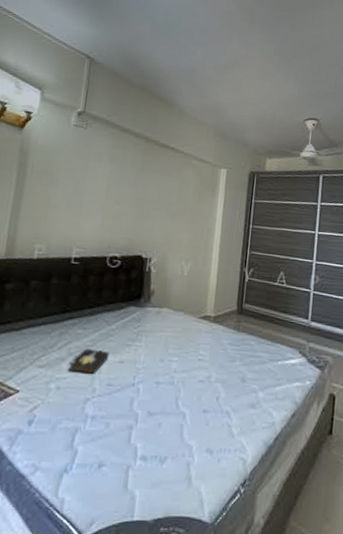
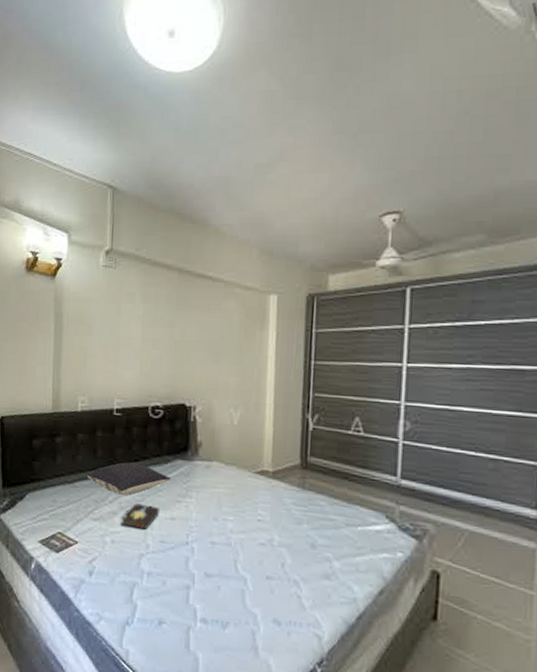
pillow: none [36,308,123,342] -> present [86,462,171,496]

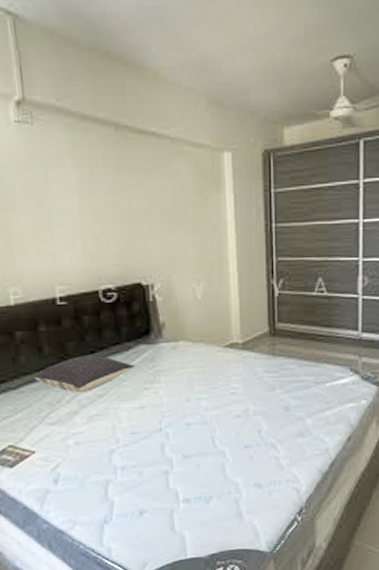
hardback book: present [121,502,160,530] -> none [83,397,126,426]

